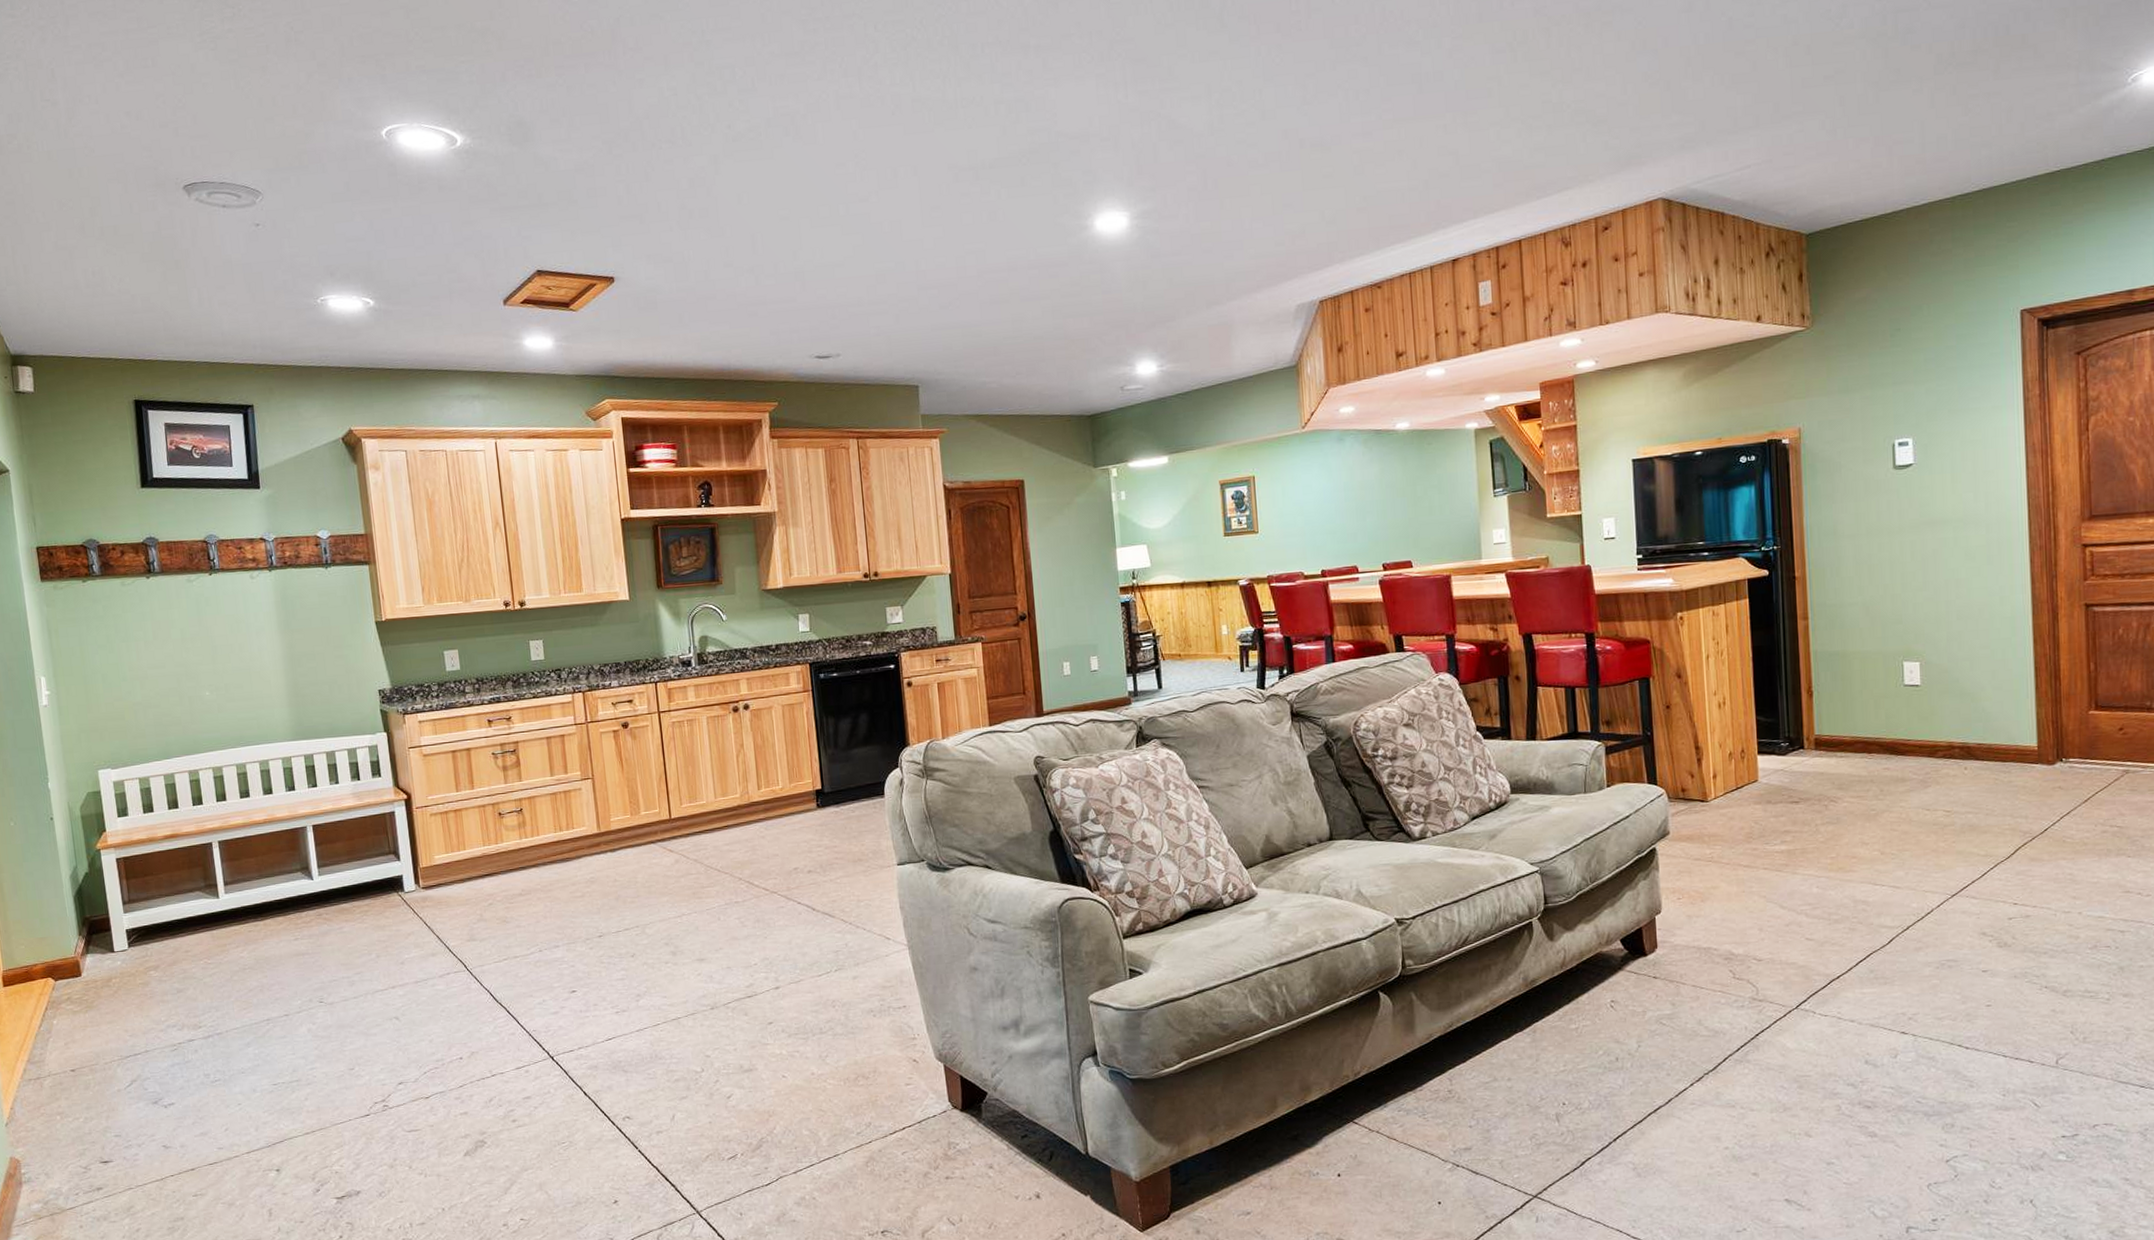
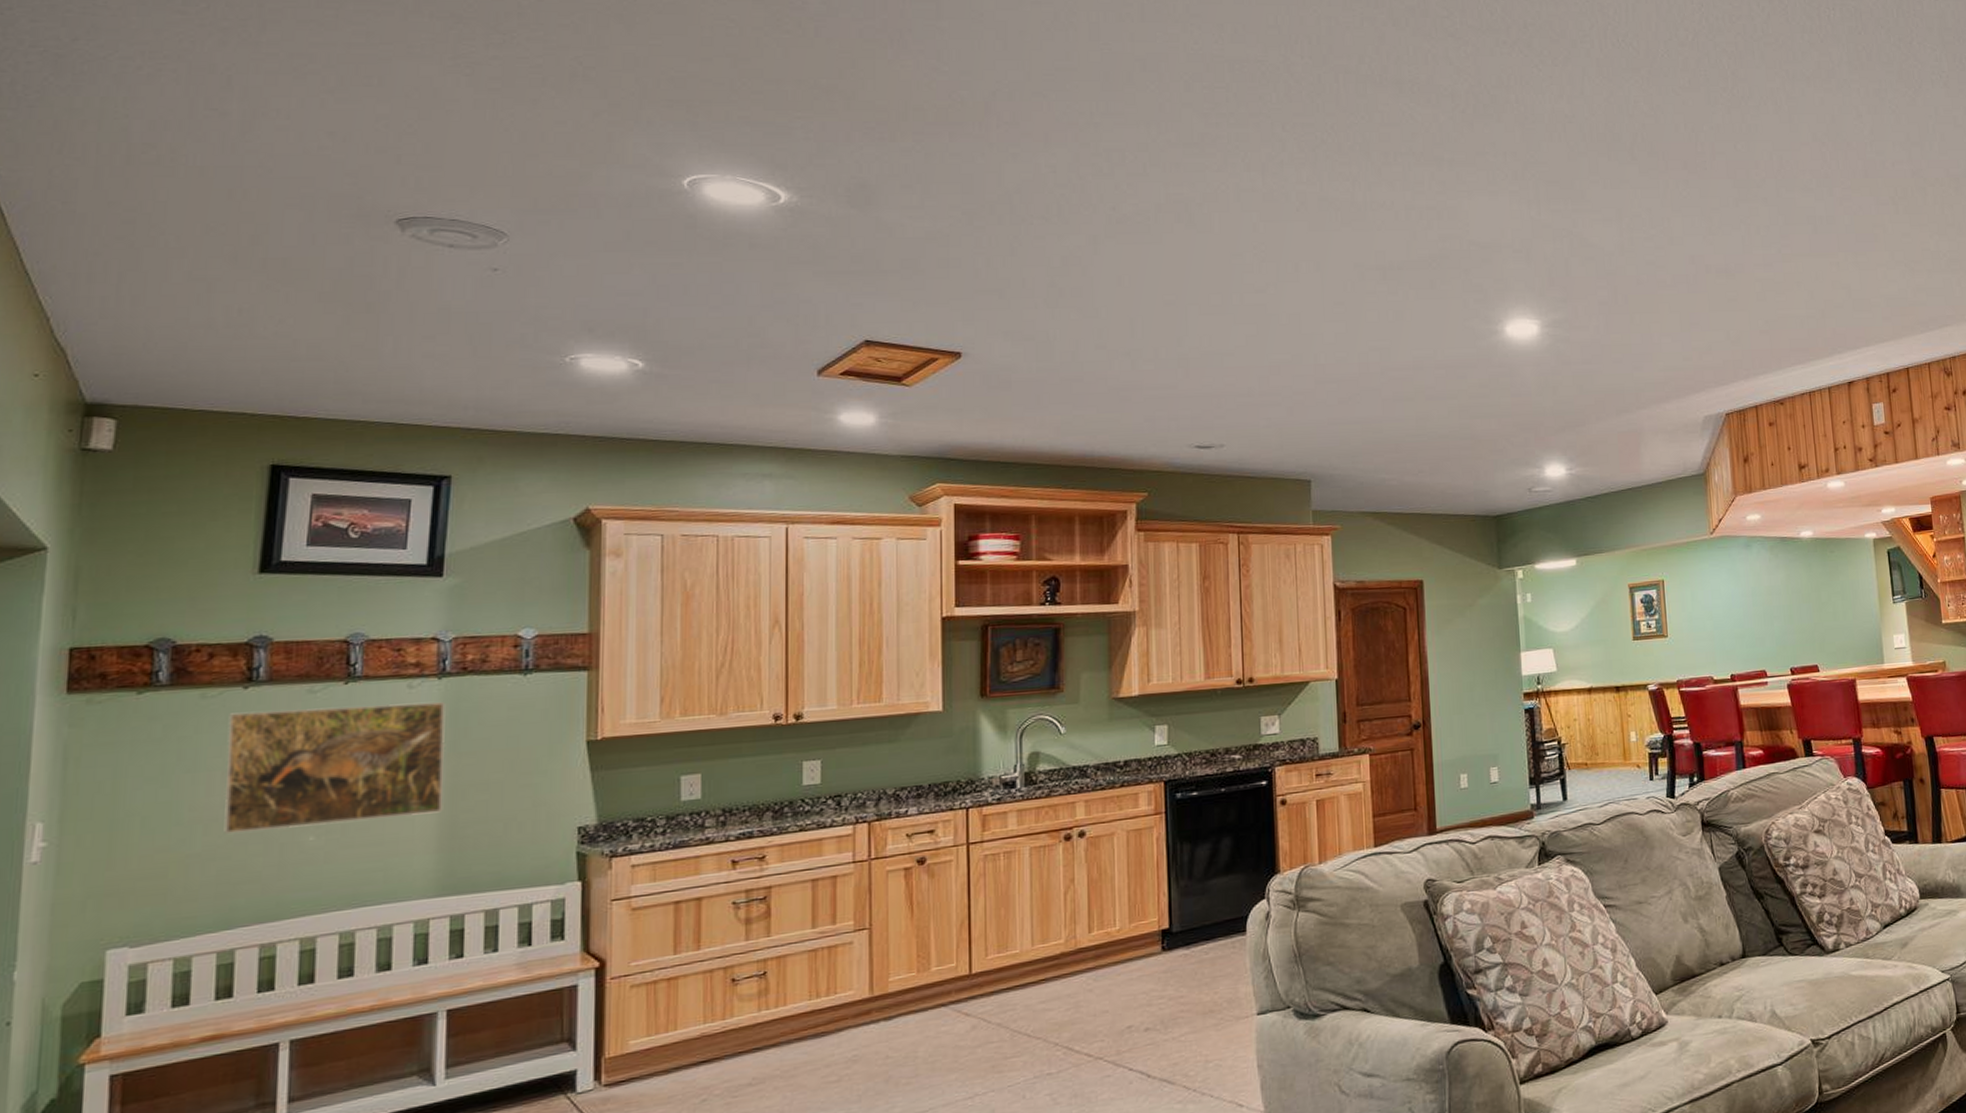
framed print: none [141,589,288,688] -> present [224,702,446,833]

